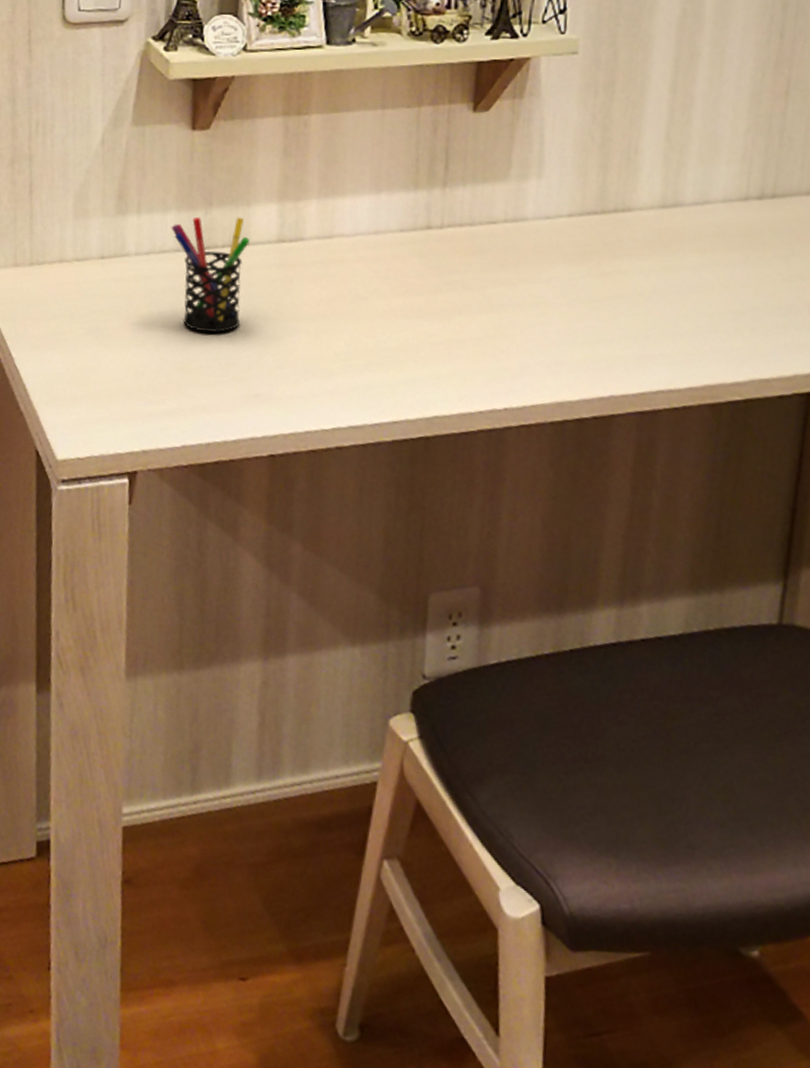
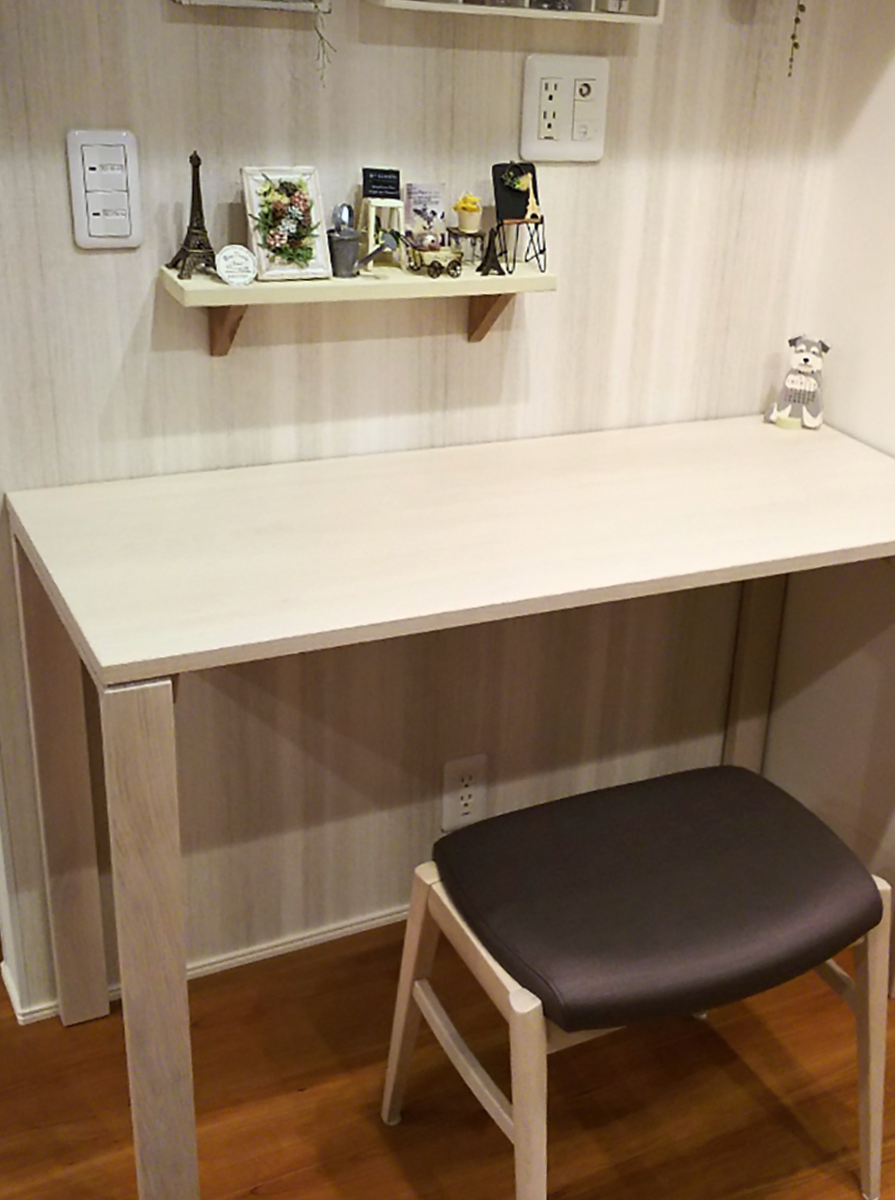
pen holder: present [171,216,250,333] -> none [196,438,271,546]

